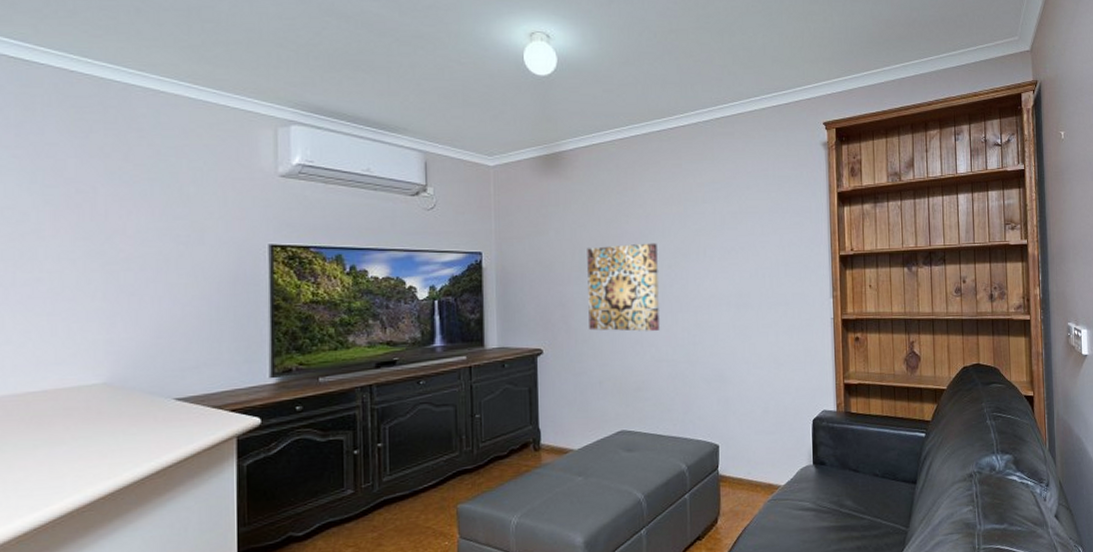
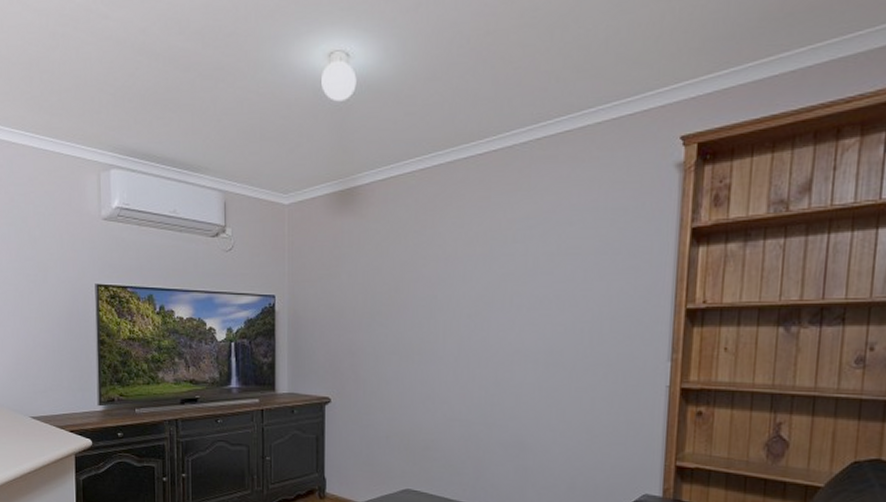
wall art: present [587,243,660,331] -> none [378,288,456,387]

